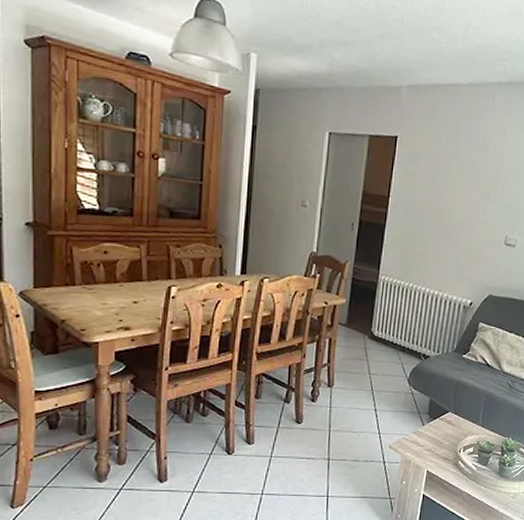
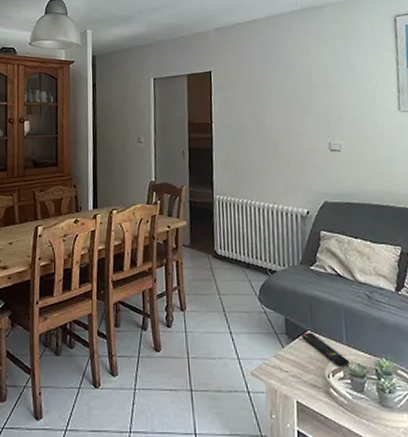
remote control: none [441,413,480,443] -> present [300,332,349,366]

